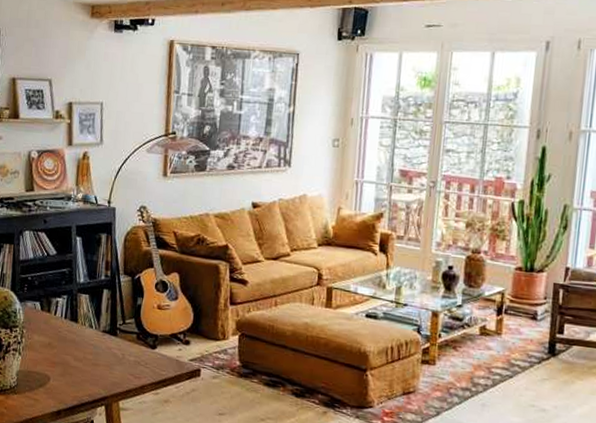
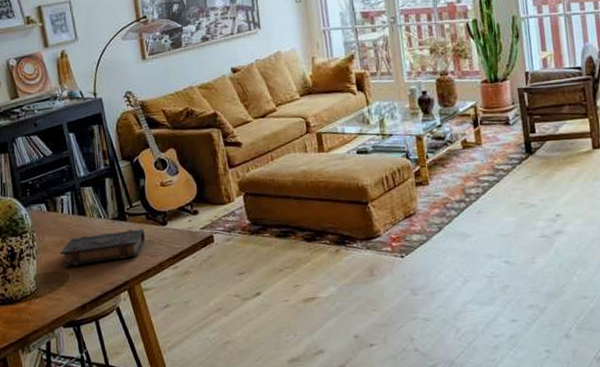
book: none [45,341,133,374] -> present [59,228,146,267]

